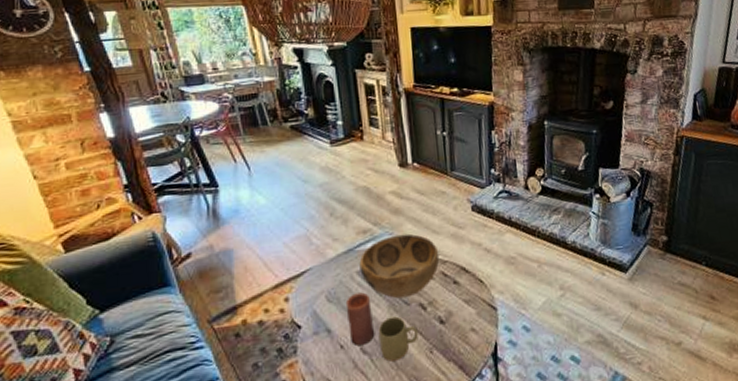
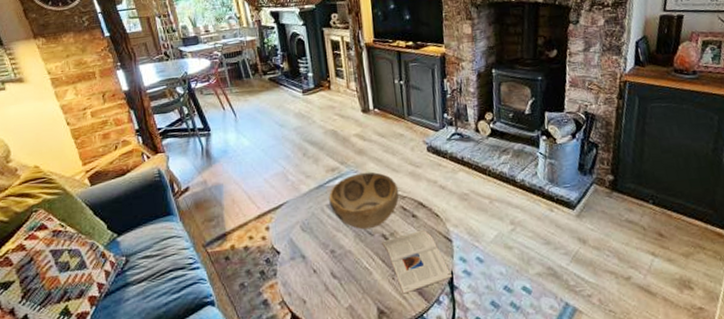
candle: present [345,292,374,346] -> none [317,223,342,271]
mug: present [378,316,418,362] -> none [346,245,382,286]
magazine: none [419,297,496,369] -> present [382,229,452,294]

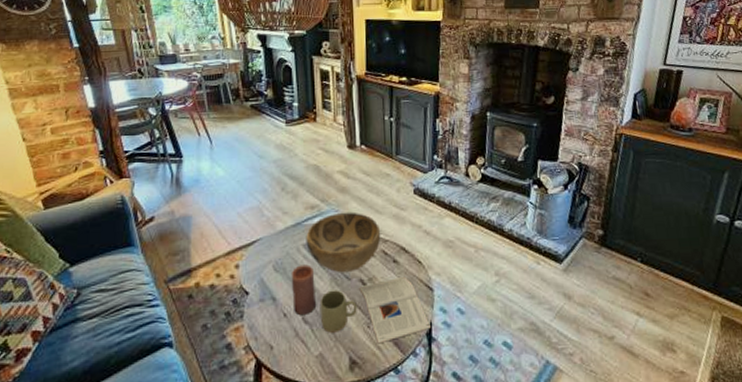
candle: none [317,223,342,271] -> present [291,264,315,316]
mug: none [346,245,382,286] -> present [320,290,357,333]

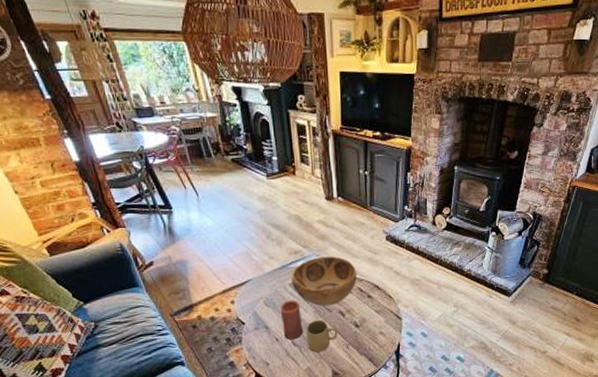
magazine: present [359,276,431,344] -> none [339,308,399,360]

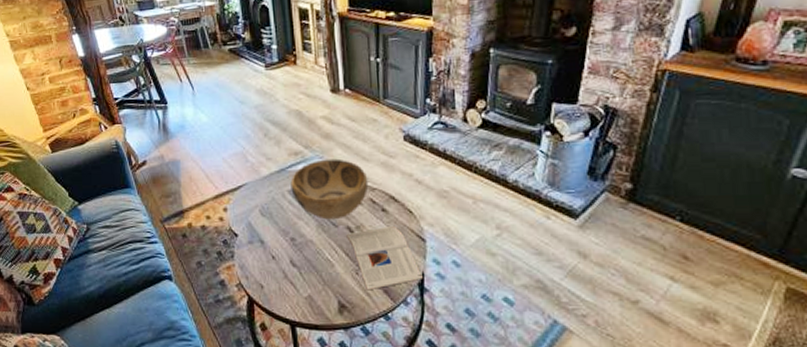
candle: present [280,300,302,340] -> none [277,210,303,259]
mug: present [306,319,338,353] -> none [307,236,345,277]
magazine: none [339,308,399,360] -> present [346,225,423,291]

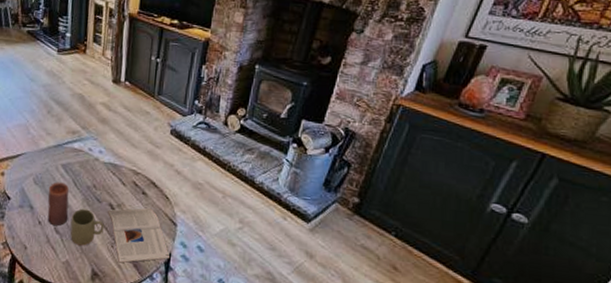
candle: none [277,210,303,259] -> present [47,182,69,226]
decorative bowl: present [290,158,369,220] -> none [64,141,134,196]
mug: none [307,236,345,277] -> present [70,208,104,246]

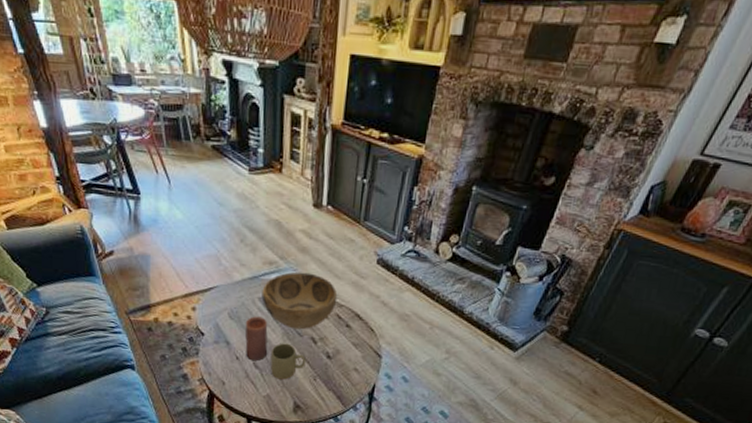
decorative bowl: none [64,141,134,196] -> present [261,272,338,330]
magazine: present [108,207,170,263] -> none [309,340,374,395]

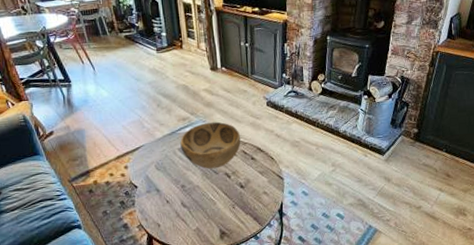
candle: present [245,316,268,361] -> none [170,164,191,202]
mug: present [270,343,306,380] -> none [194,181,224,213]

